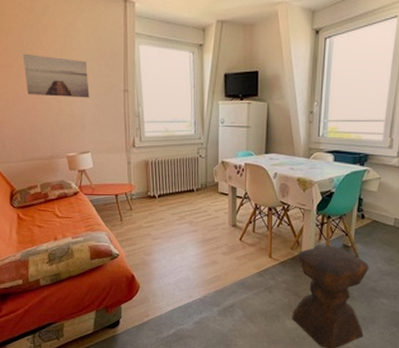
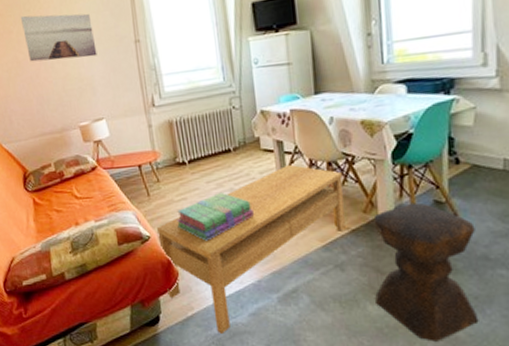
coffee table: none [126,206,279,338] -> present [157,164,345,335]
stack of books: none [143,223,208,262] -> present [176,191,255,241]

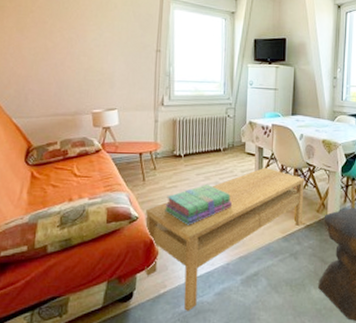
wall art: present [20,13,97,62] -> none [57,11,122,57]

